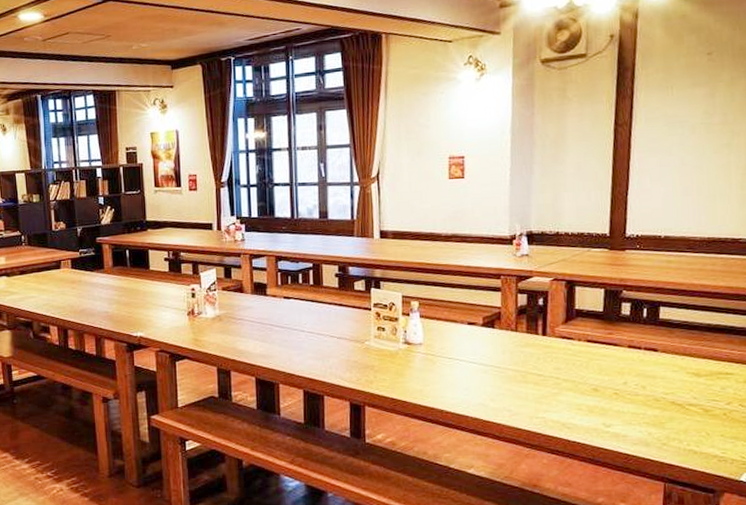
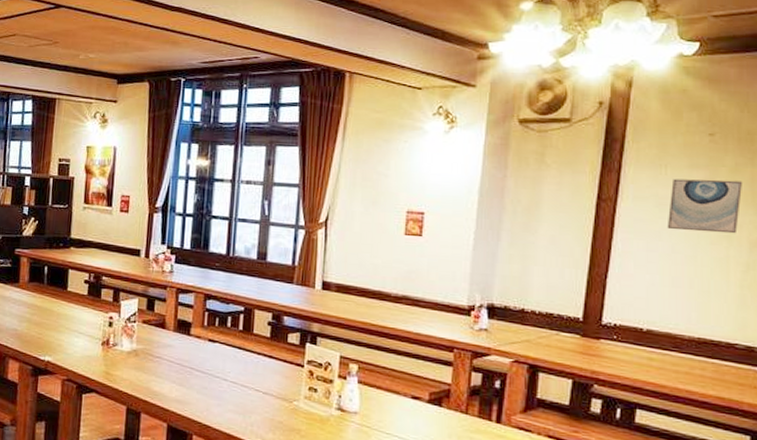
wall art: none [676,93,739,145] -> present [667,178,743,234]

